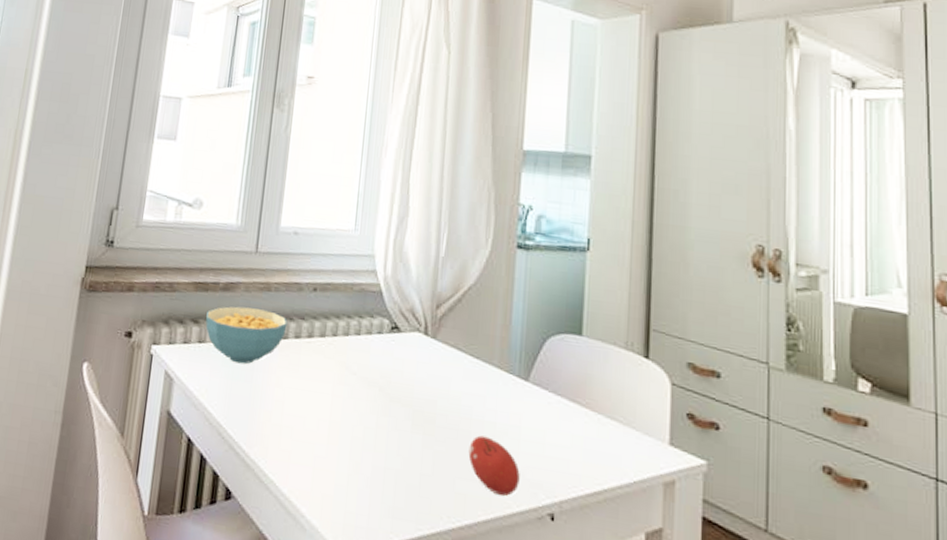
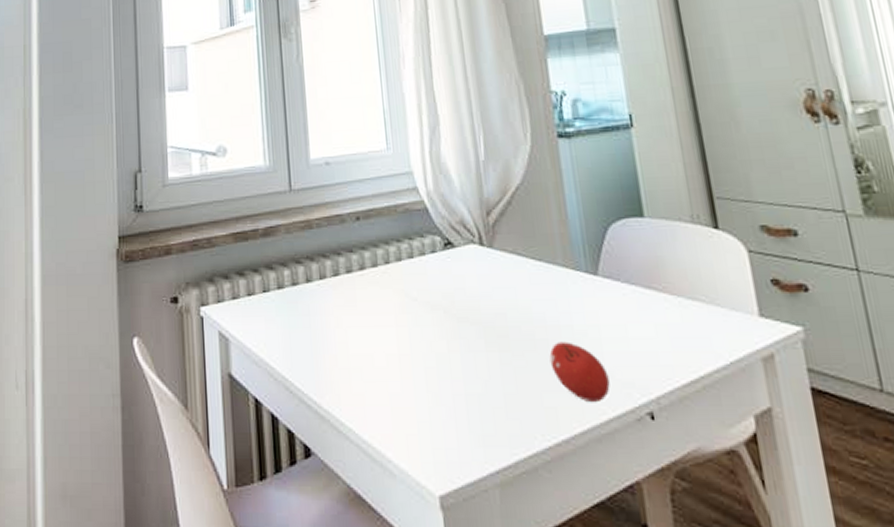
cereal bowl: present [205,306,287,364] -> none [251,249,336,310]

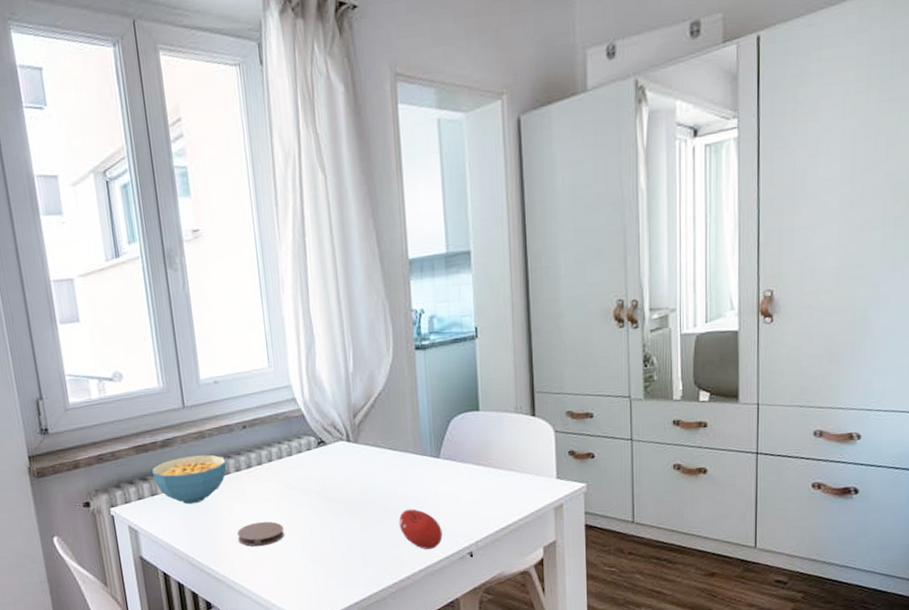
cereal bowl: none [251,249,336,310] -> present [152,454,227,505]
coaster: none [346,341,404,375] -> present [237,521,284,546]

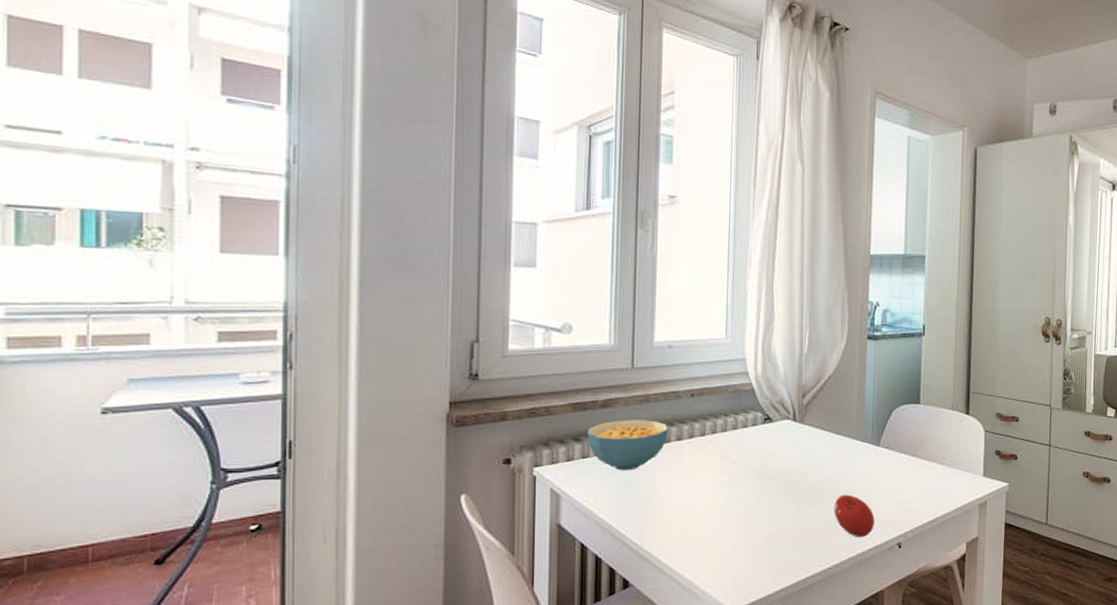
coaster: present [237,521,284,546] -> none [669,495,718,522]

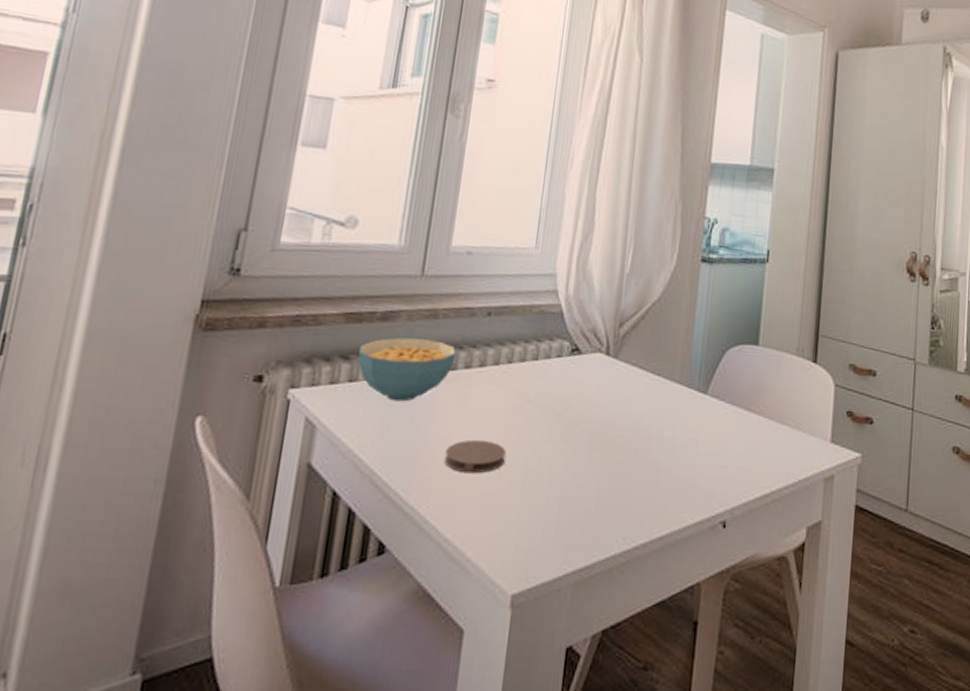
coaster: none [669,495,718,522] -> present [444,439,506,474]
fruit: present [834,494,875,537] -> none [646,452,696,510]

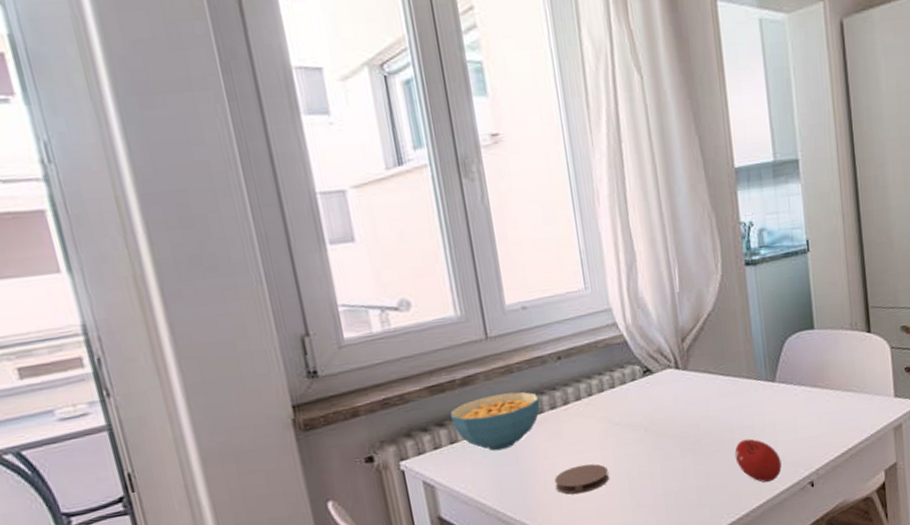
fruit: none [646,452,696,510] -> present [734,438,782,482]

